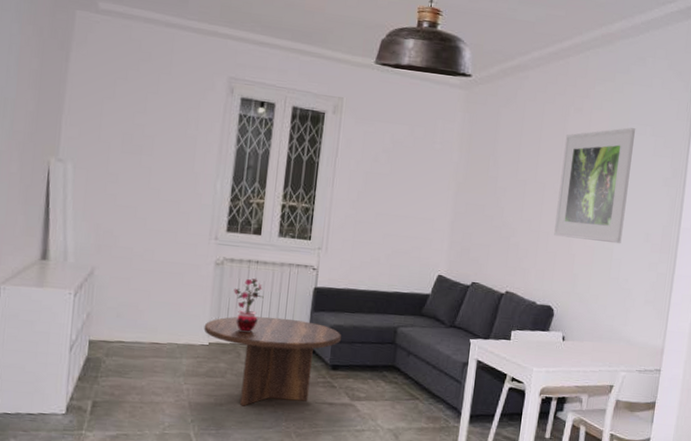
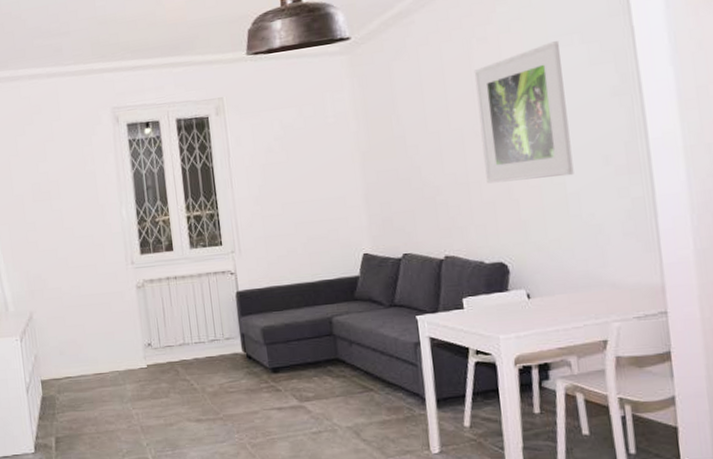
coffee table: present [204,317,341,407] -> none [139,327,275,423]
potted plant: present [233,278,264,333] -> none [159,293,189,350]

